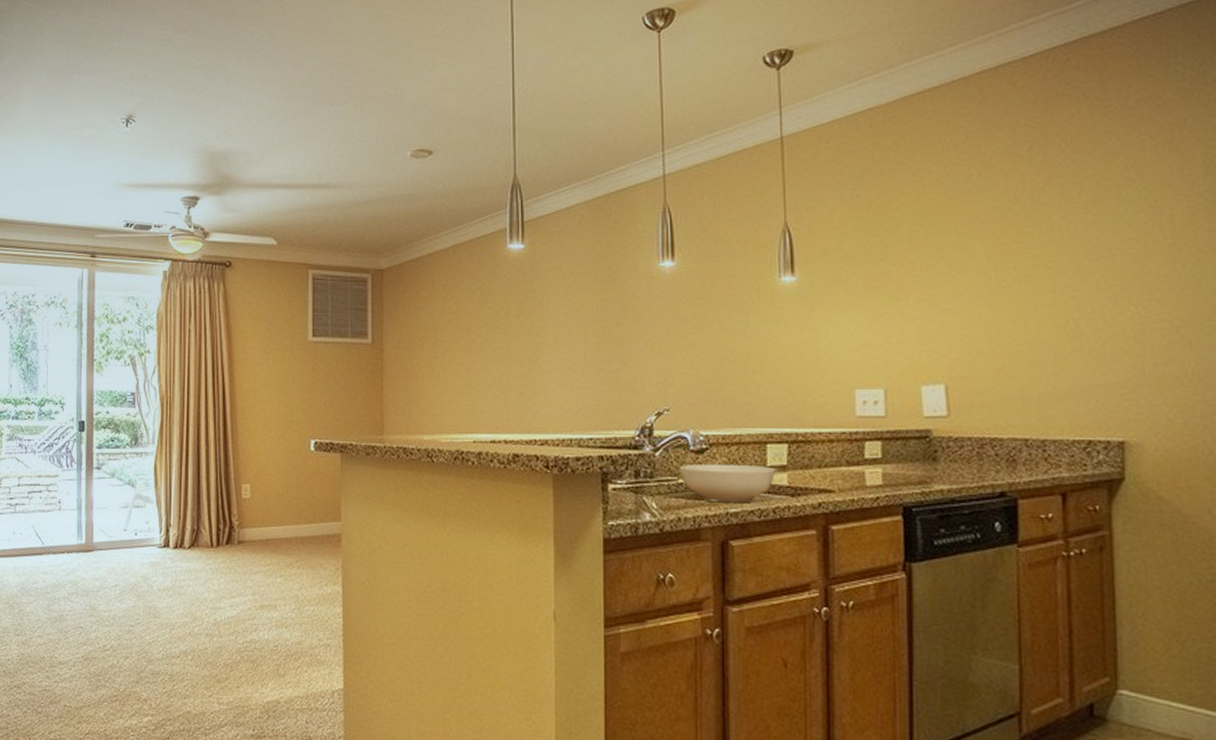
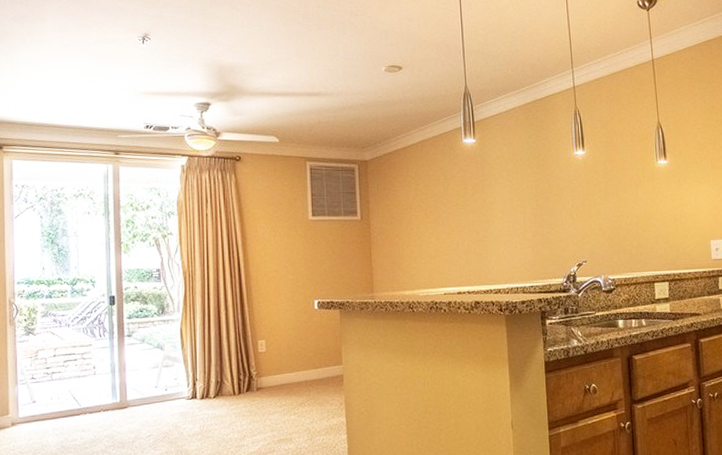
bowl: present [679,463,776,503] -> none [596,298,662,328]

